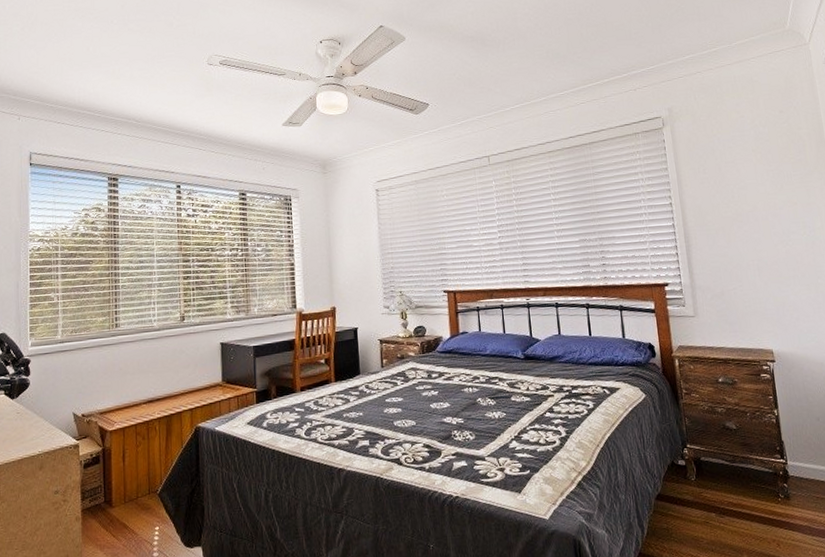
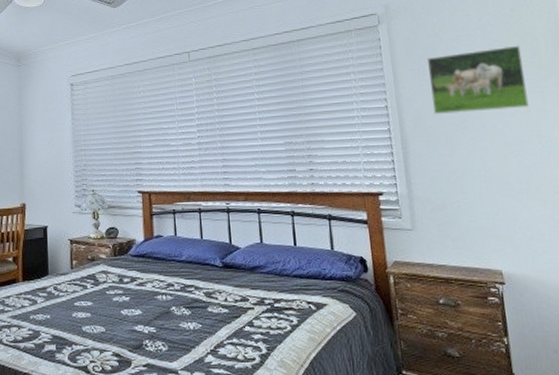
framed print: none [706,144,796,209] -> present [426,45,530,114]

